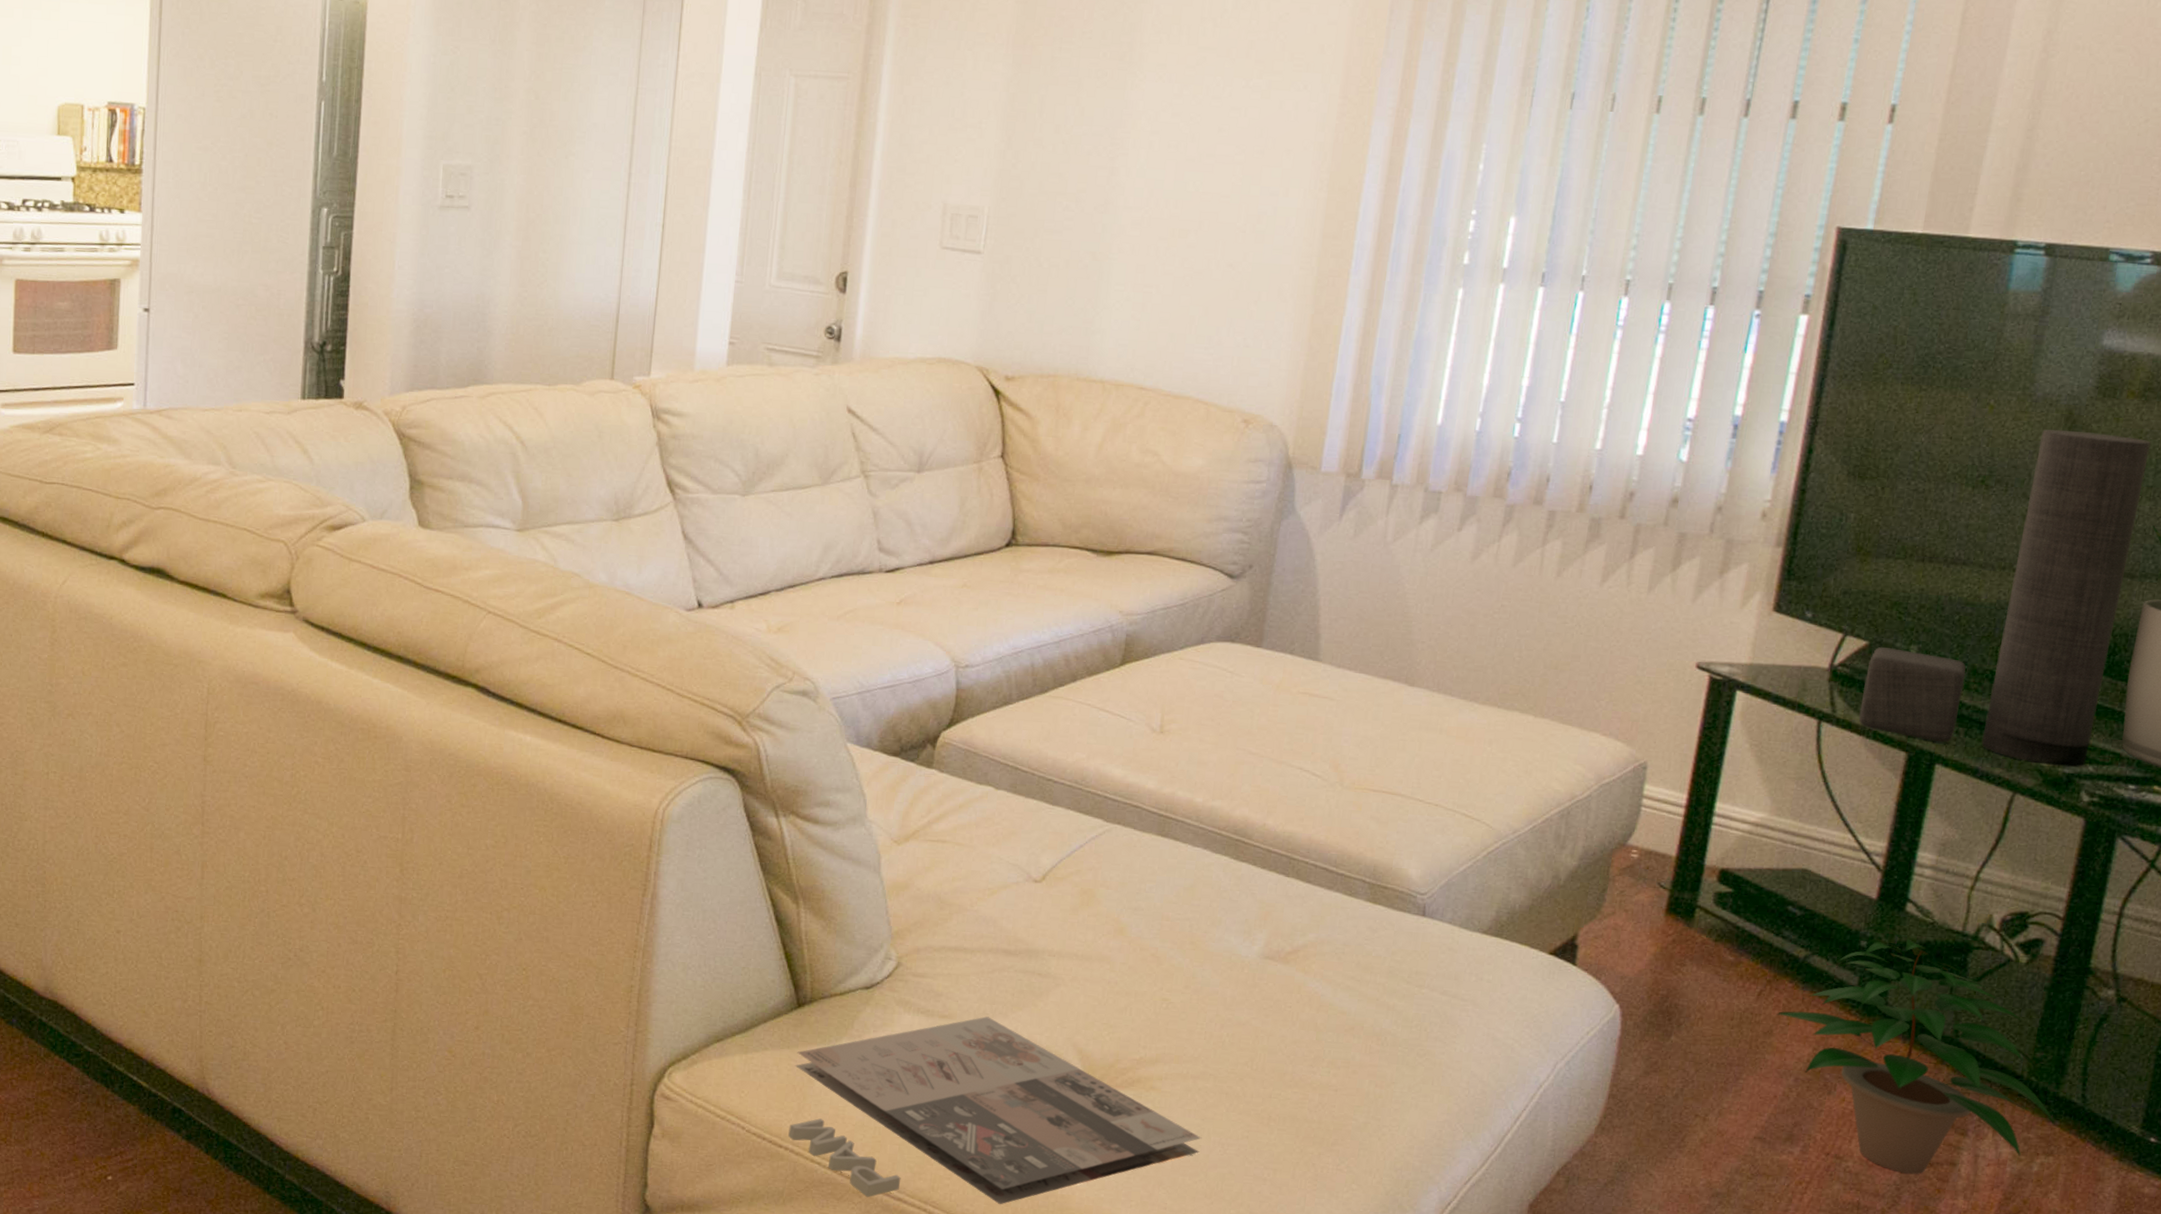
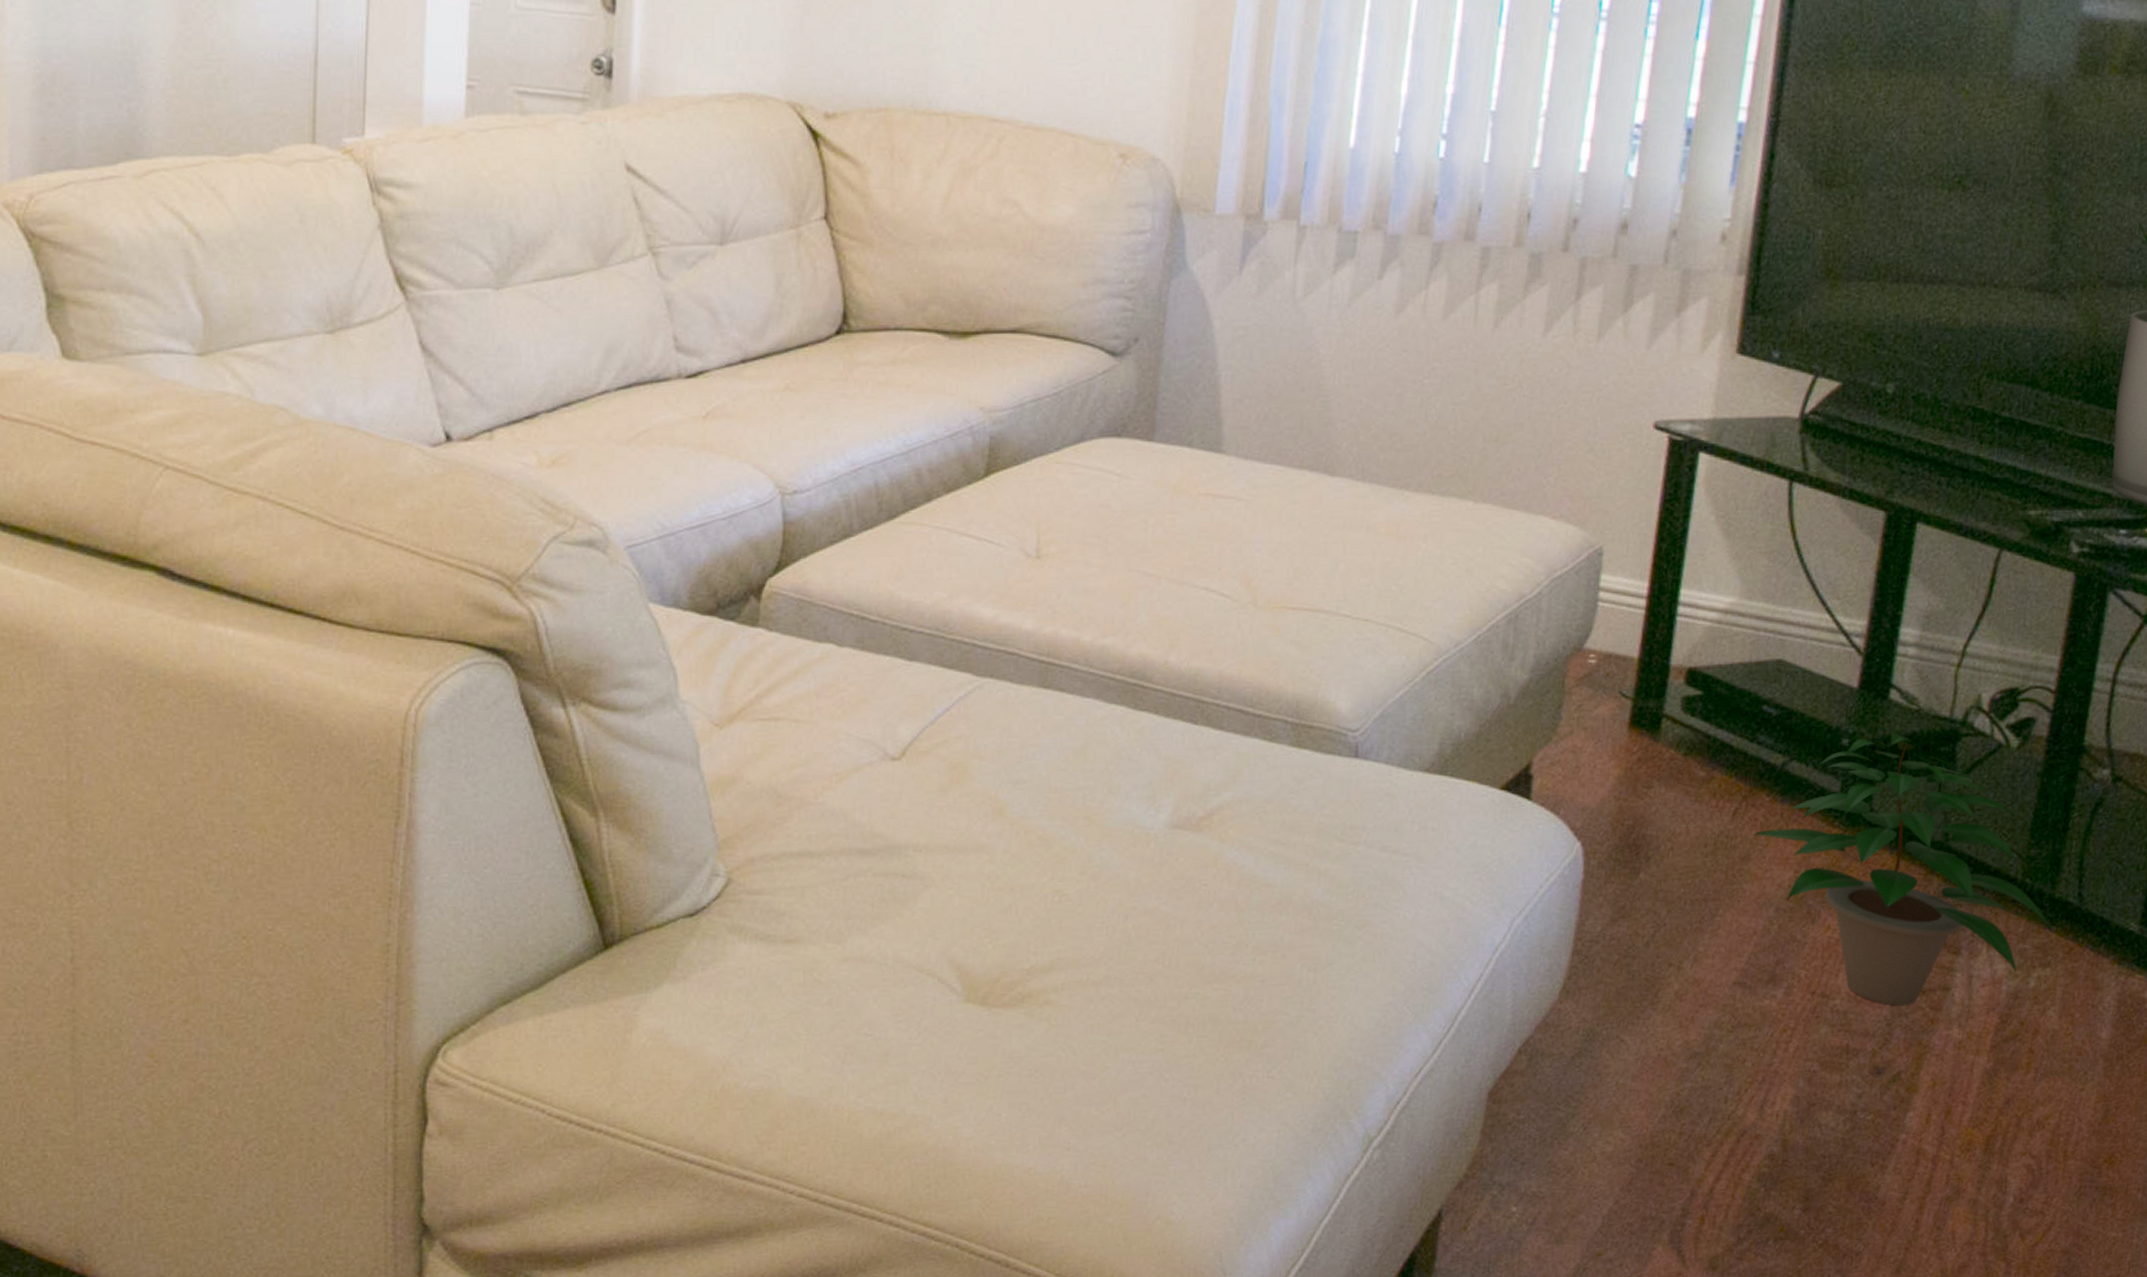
magazine: present [788,1016,1202,1205] -> none [601,936,1109,1181]
speaker: present [1858,429,2151,768] -> none [1833,115,2135,515]

